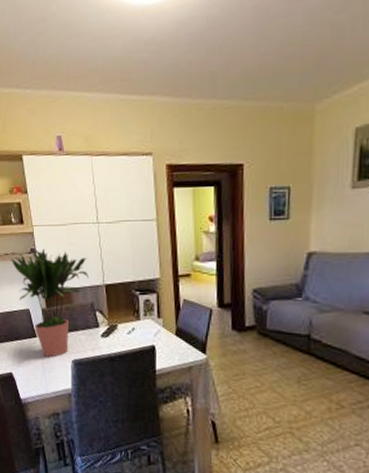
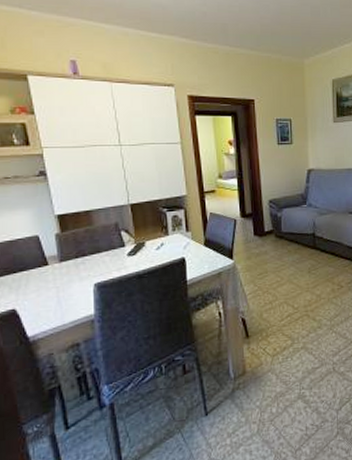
potted plant: present [10,248,89,357] -> none [11,171,111,285]

